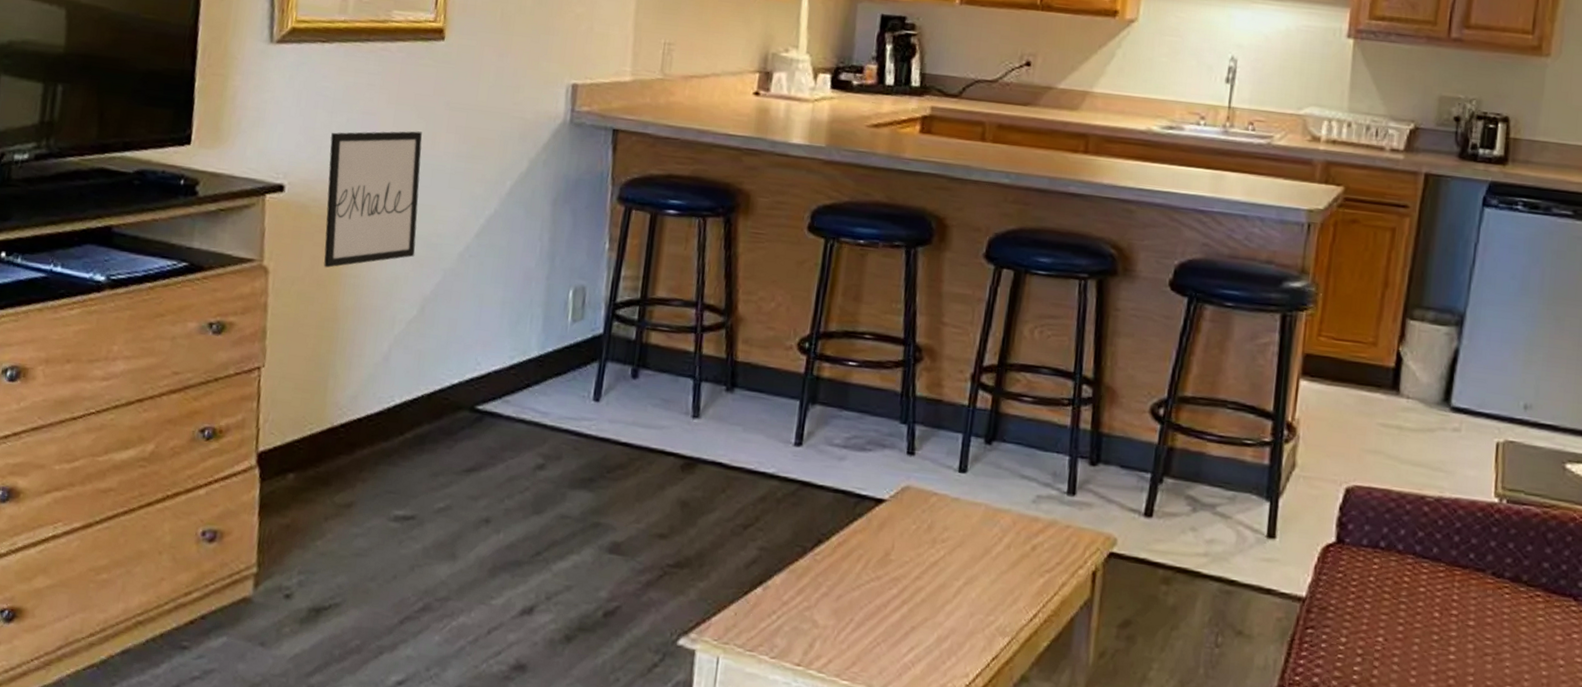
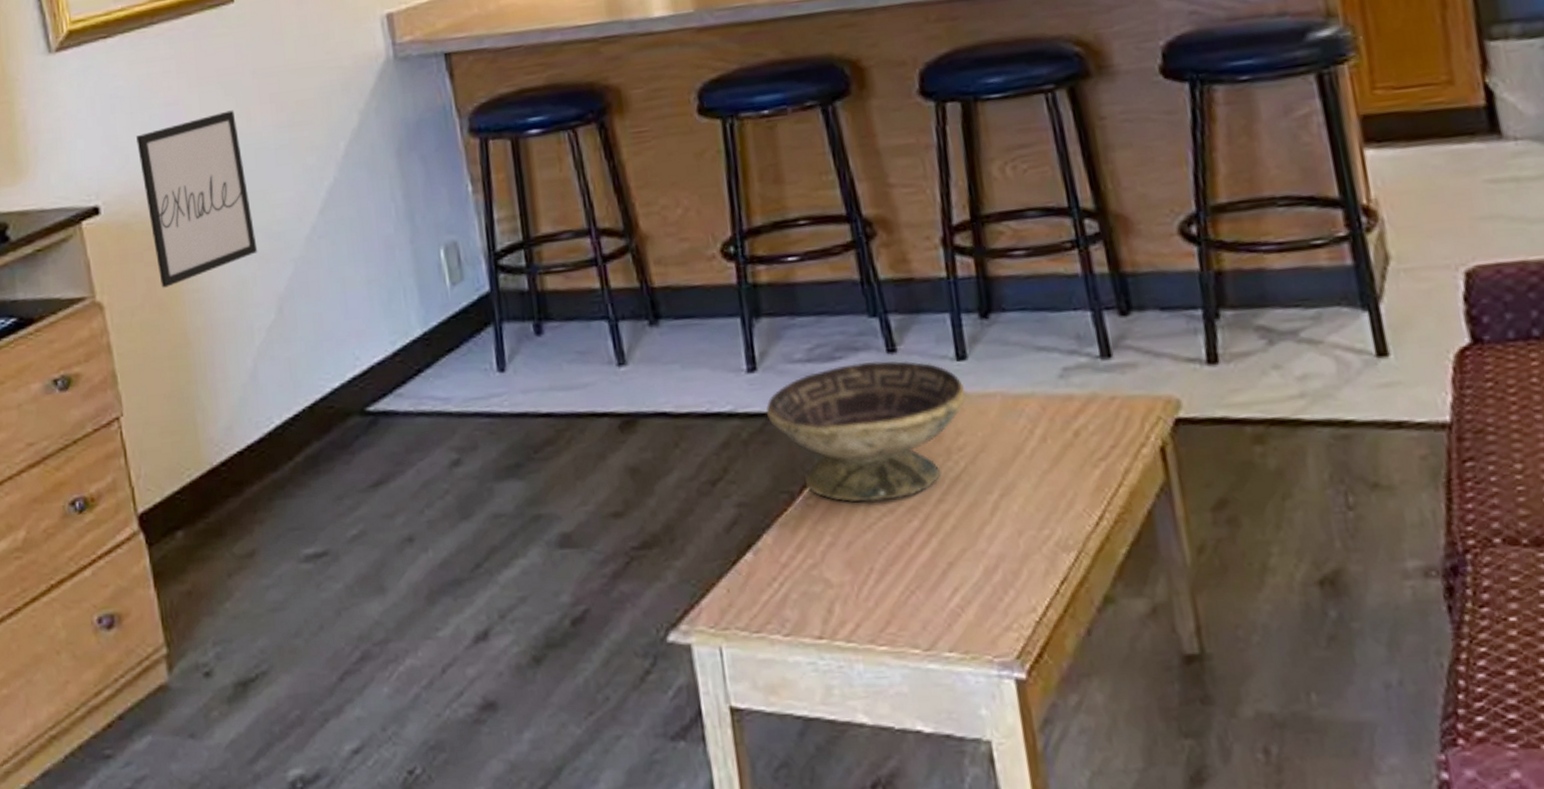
decorative bowl: none [800,456,959,569] -> present [766,360,966,502]

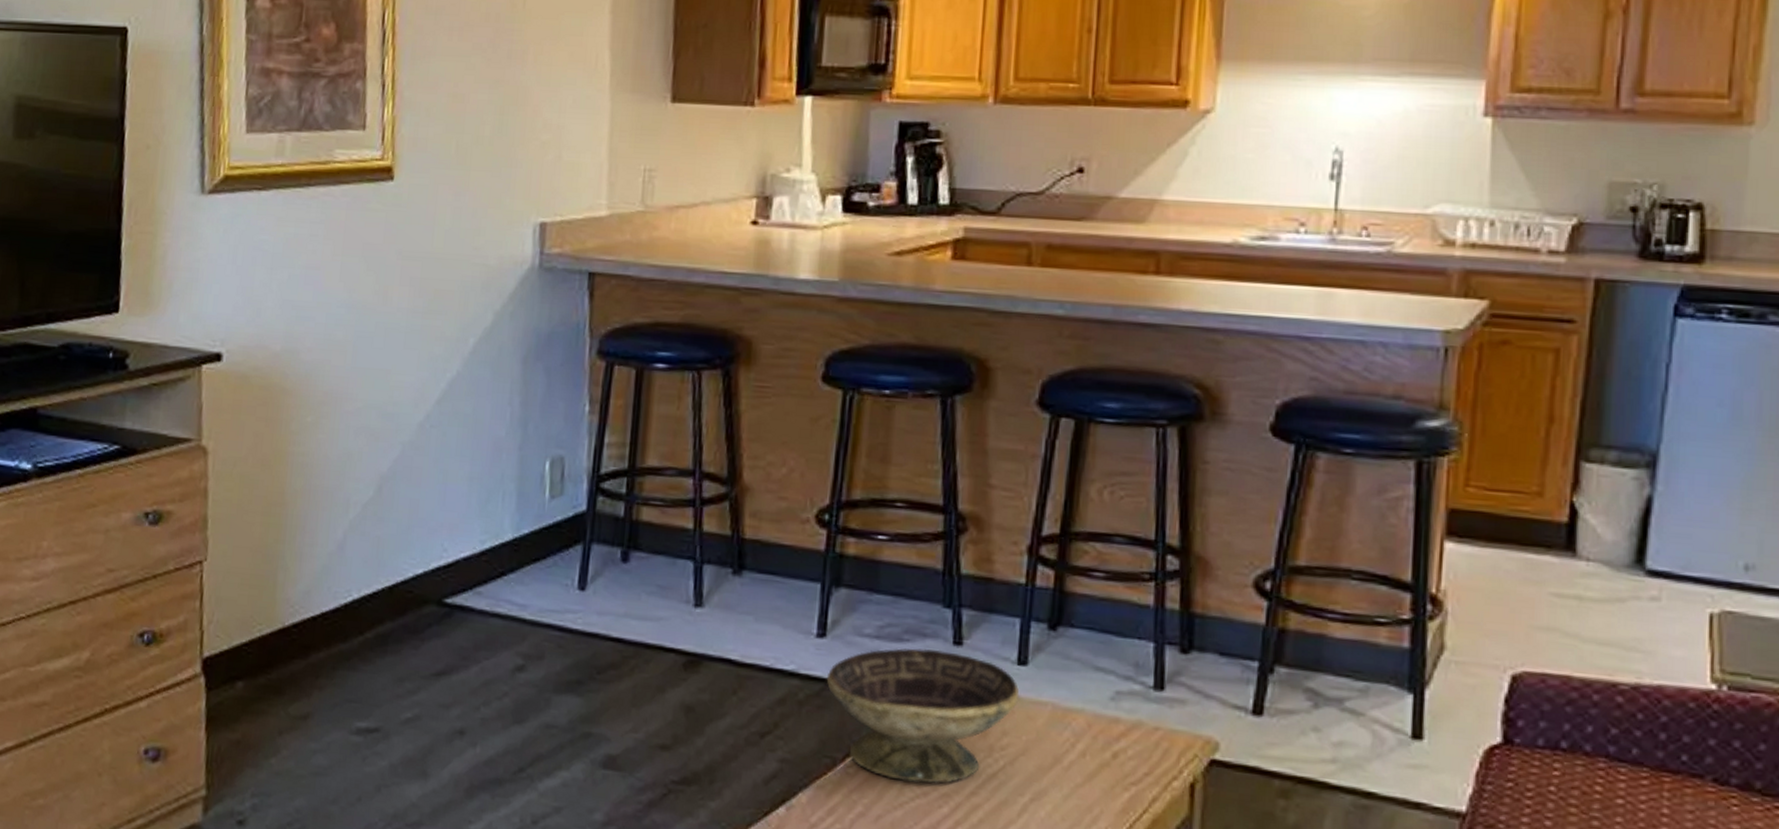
wall art: present [136,110,258,288] -> none [268,285,373,445]

